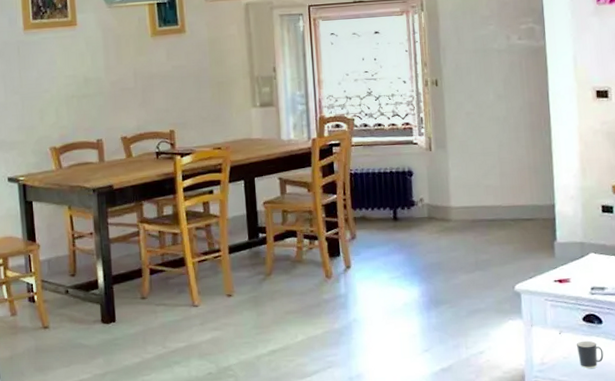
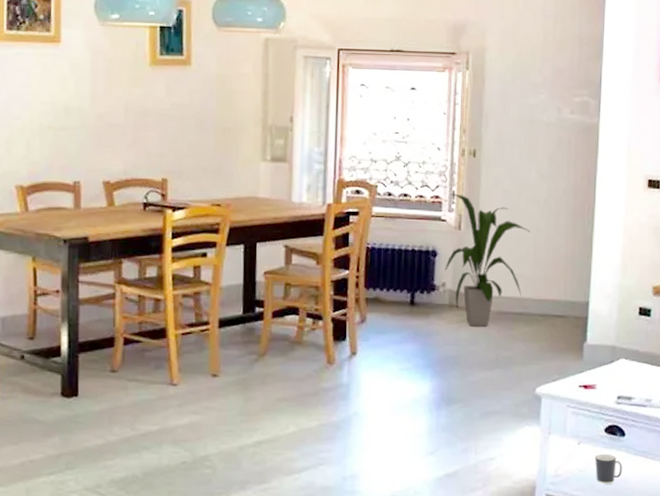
house plant: none [419,119,494,235] -> present [445,193,531,327]

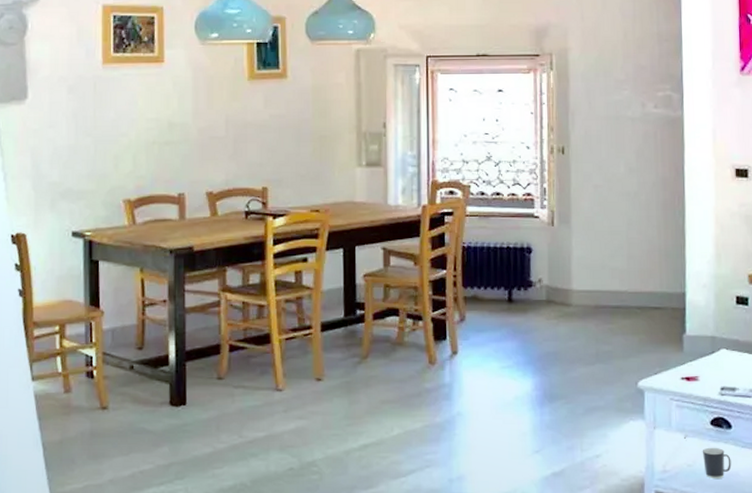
house plant: present [445,193,531,327] -> none [540,190,623,322]

